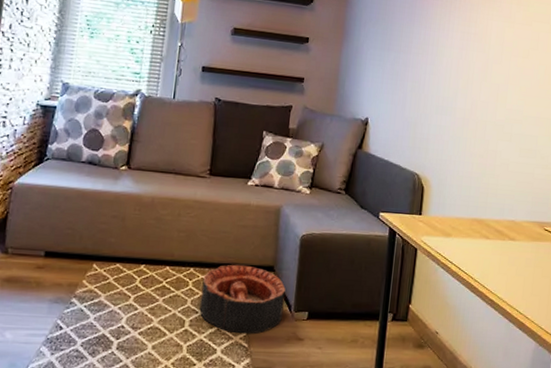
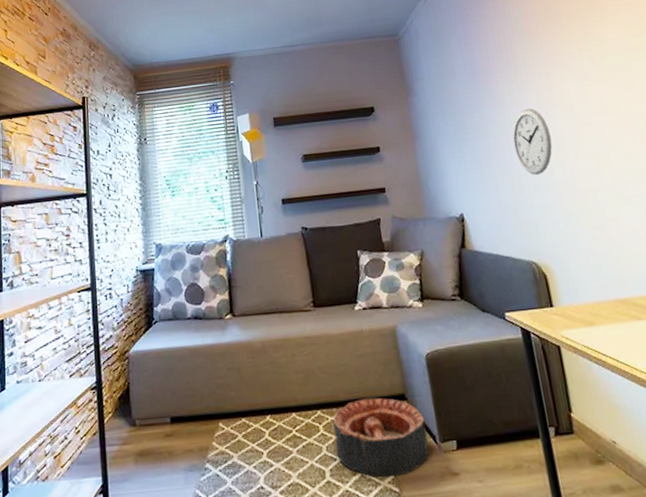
wall clock: none [429,34,465,99] -> present [512,108,553,176]

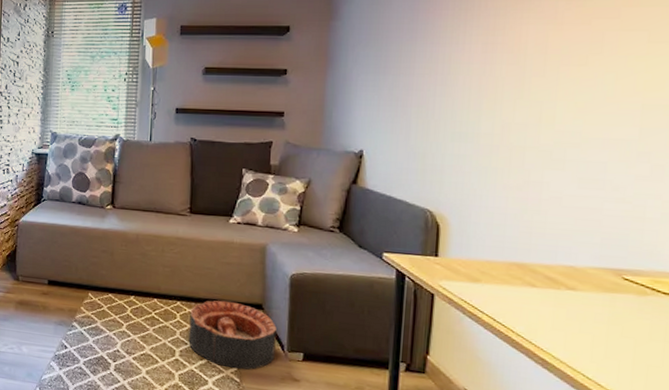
wall clock: present [512,108,553,176] -> none [440,48,489,123]

